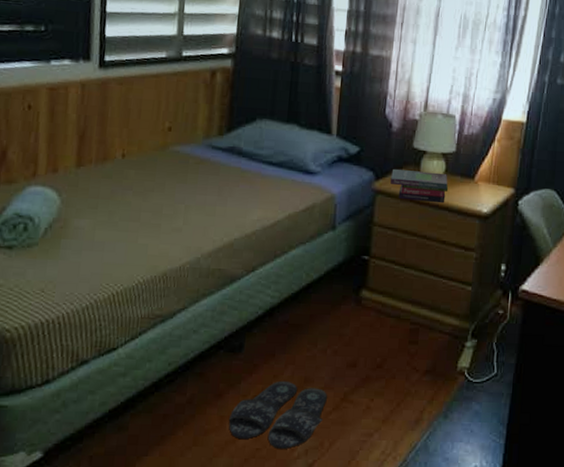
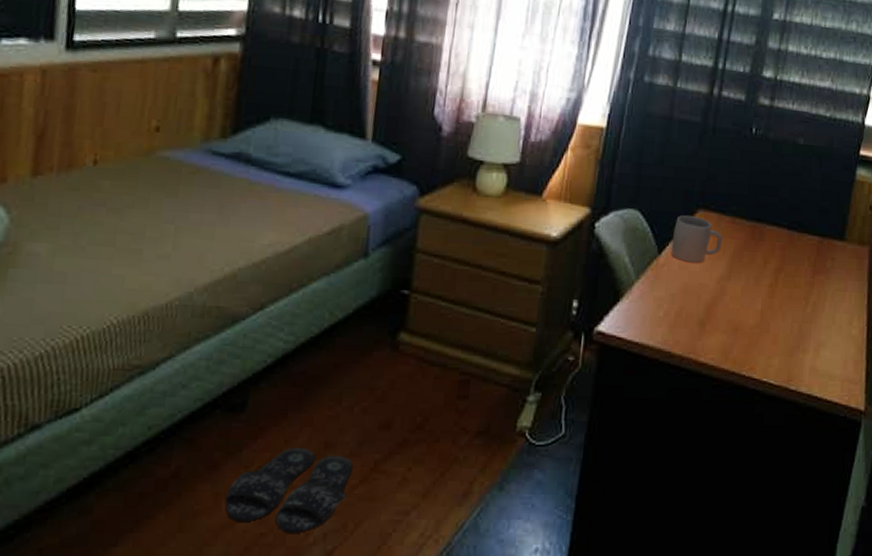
books: present [390,168,449,204] -> none [438,182,510,226]

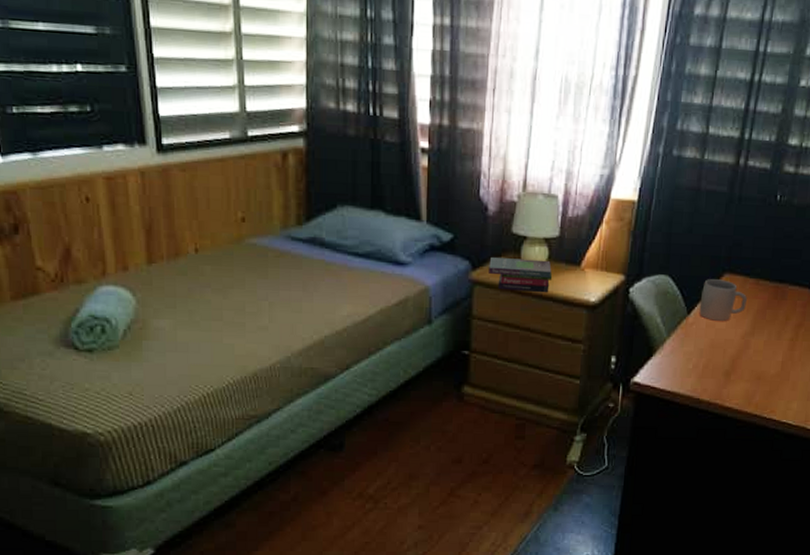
slippers: present [225,447,353,533] -> none [335,477,433,542]
books: none [438,182,510,226] -> present [489,256,553,293]

